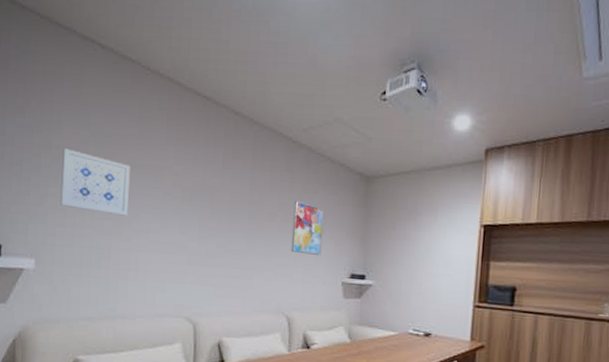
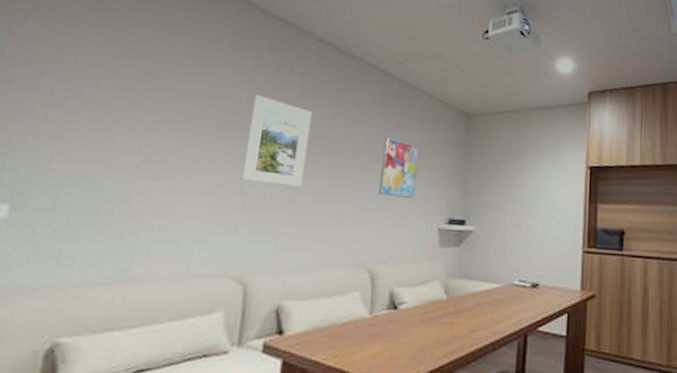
wall art: present [60,148,130,216] -> none [63,65,175,150]
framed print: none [184,167,234,245] -> present [241,95,312,186]

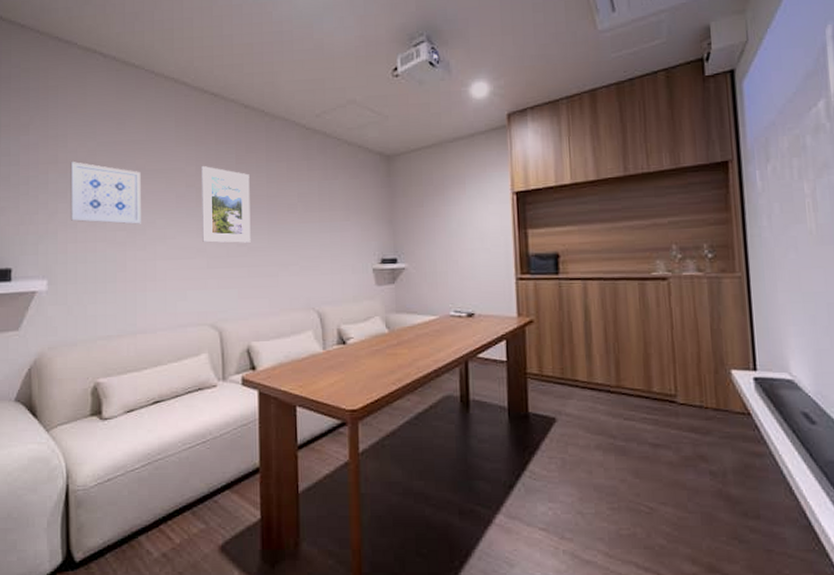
wall art: none [63,65,175,150] -> present [70,162,141,224]
wall art: present [378,137,420,199] -> none [314,189,348,244]

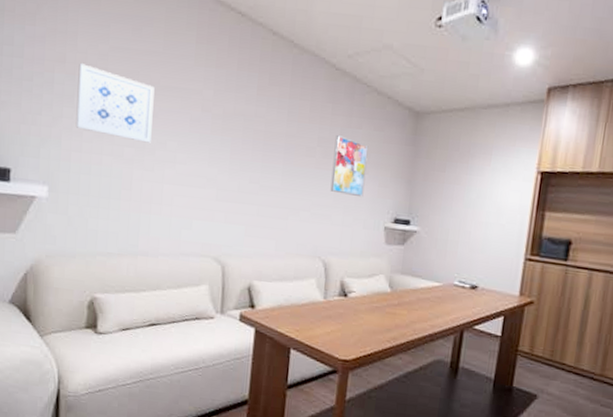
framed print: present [200,166,251,243] -> none [214,92,270,181]
wall art: none [314,189,348,244] -> present [330,135,369,198]

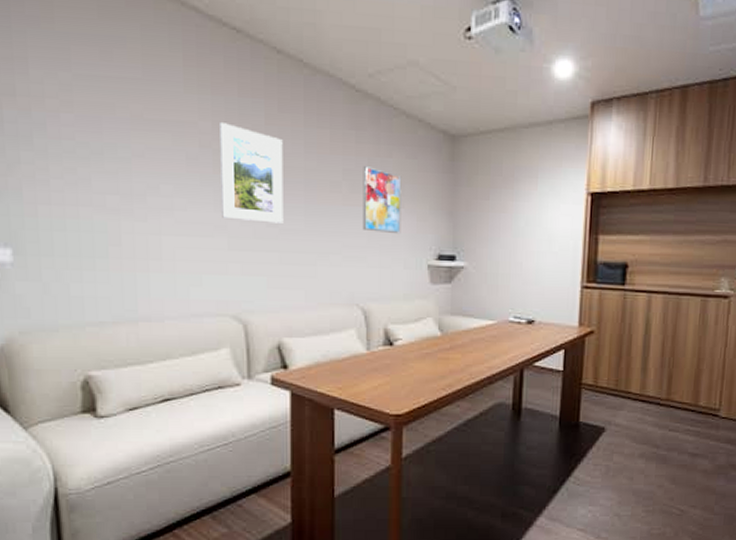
wall art: present [75,63,155,143] -> none [34,96,140,188]
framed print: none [214,92,270,181] -> present [218,123,284,224]

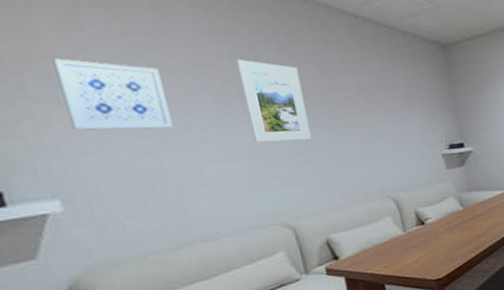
wall art: none [34,96,140,188] -> present [52,58,173,130]
wall art: present [362,166,402,235] -> none [372,80,415,135]

